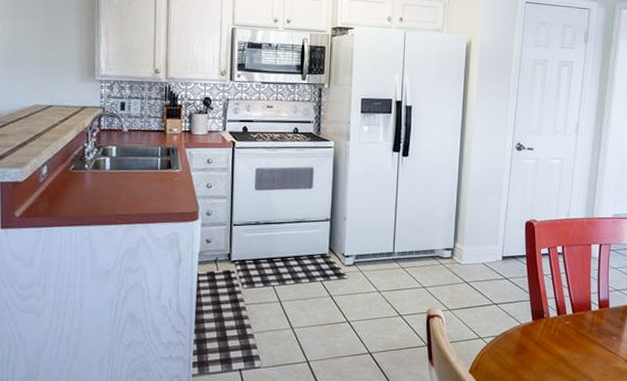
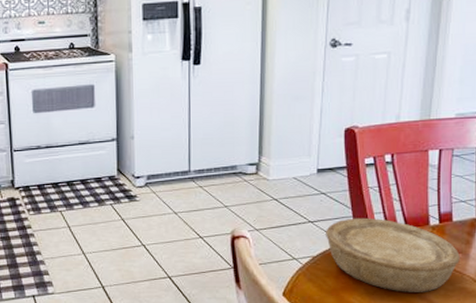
bowl: none [507,302,615,371] -> present [326,217,460,292]

